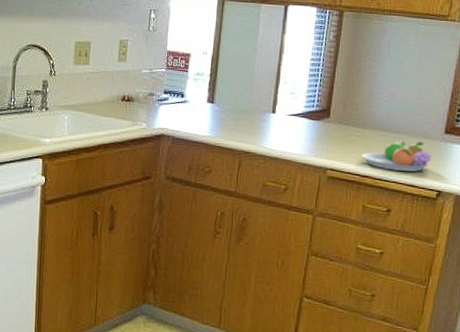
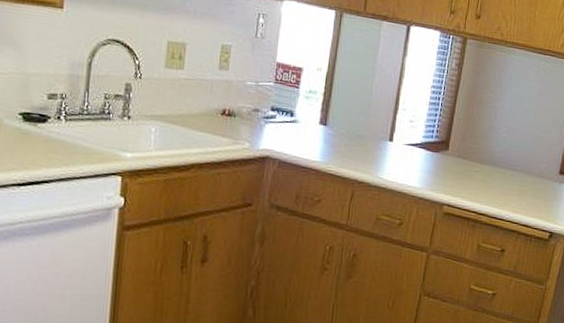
fruit bowl: present [361,140,433,172] -> none [478,178,547,212]

